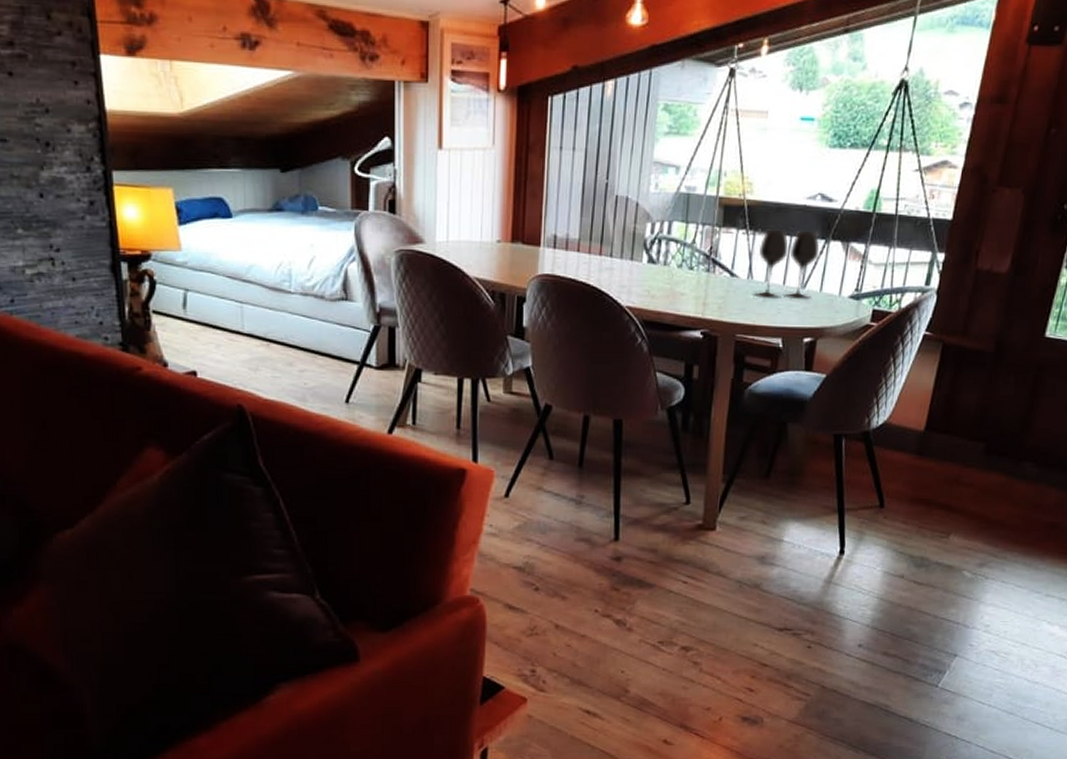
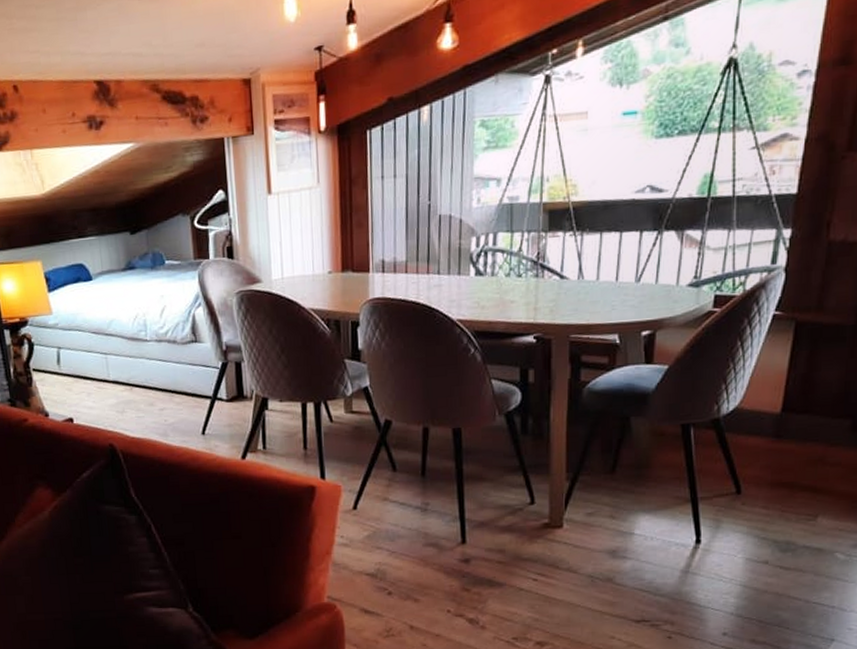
wine glass: present [753,229,820,300] -> none [585,224,652,297]

